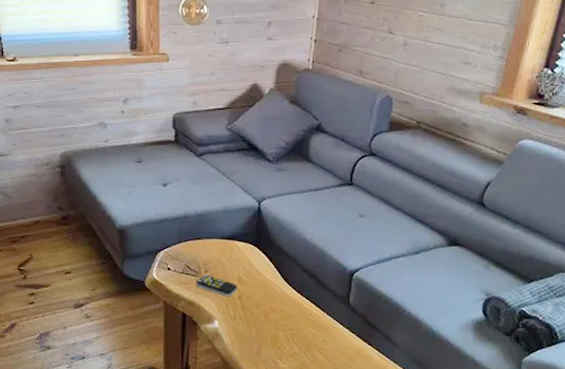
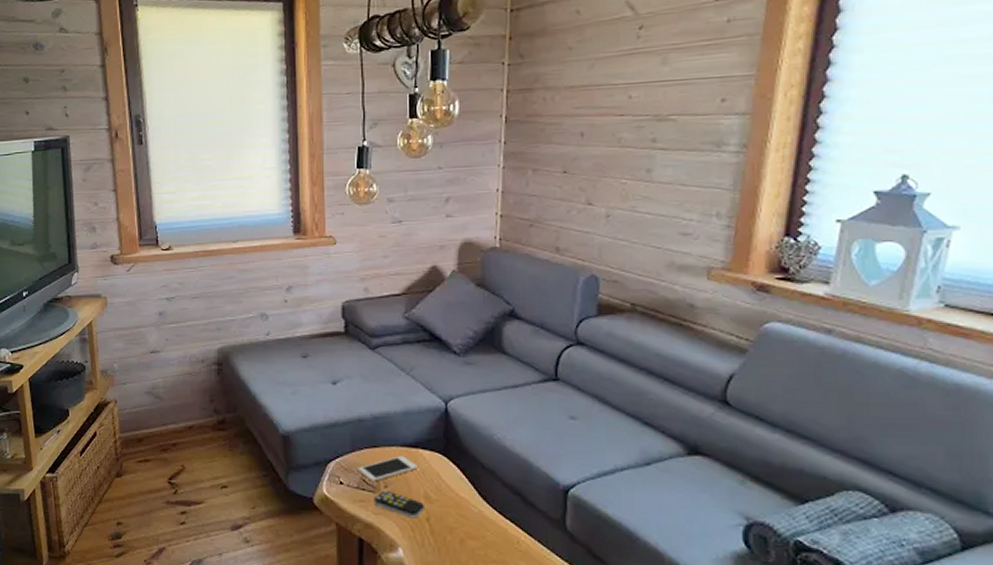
cell phone: none [183,247,233,268] -> present [357,456,417,482]

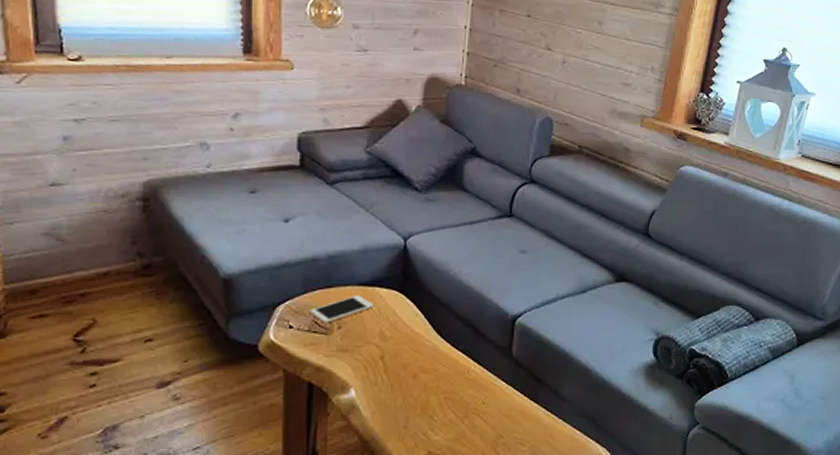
remote control: present [374,490,424,519] -> none [326,331,379,358]

